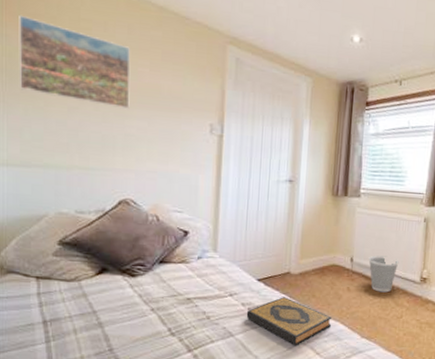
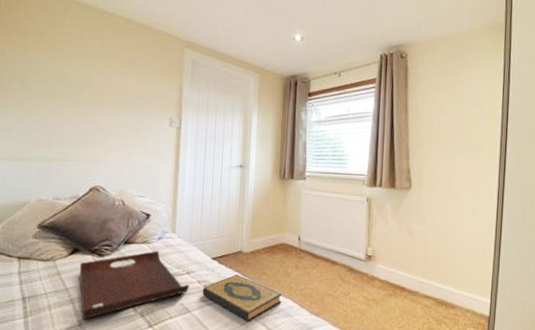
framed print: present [19,14,131,109] -> none [11,32,103,107]
serving tray: none [109,271,232,344] -> present [79,250,189,319]
wastebasket: present [368,255,399,293] -> none [315,234,345,270]

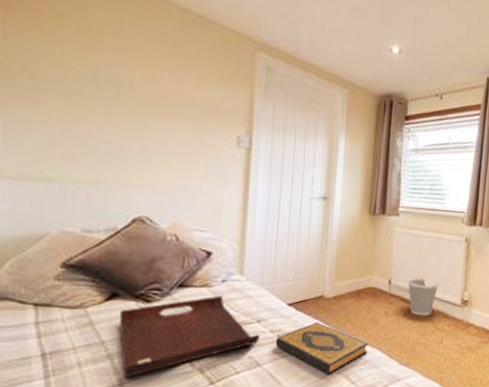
wastebasket: none [315,234,345,270] -> present [407,277,440,316]

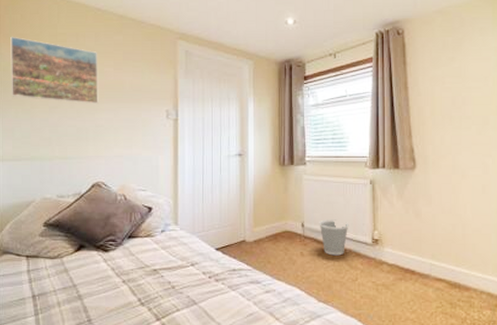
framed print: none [17,10,149,118] -> present [10,36,98,104]
serving tray: present [120,295,260,378] -> none [86,244,194,315]
hardback book: present [275,322,369,374] -> none [207,264,289,311]

